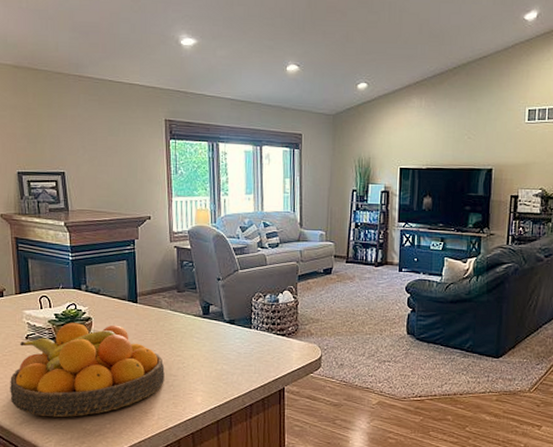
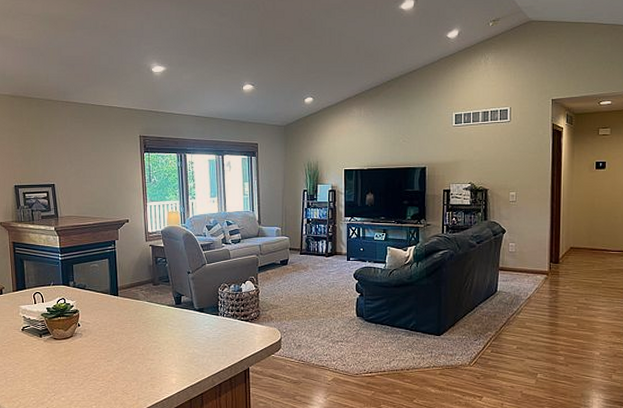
fruit bowl: present [10,323,165,418] -> none [8,315,143,400]

